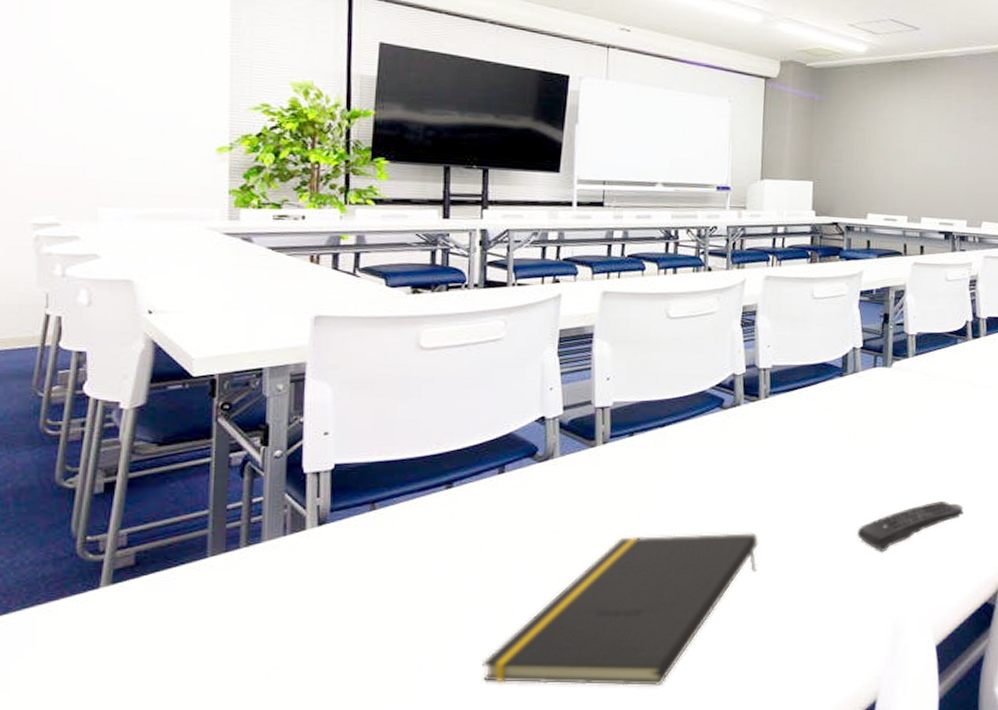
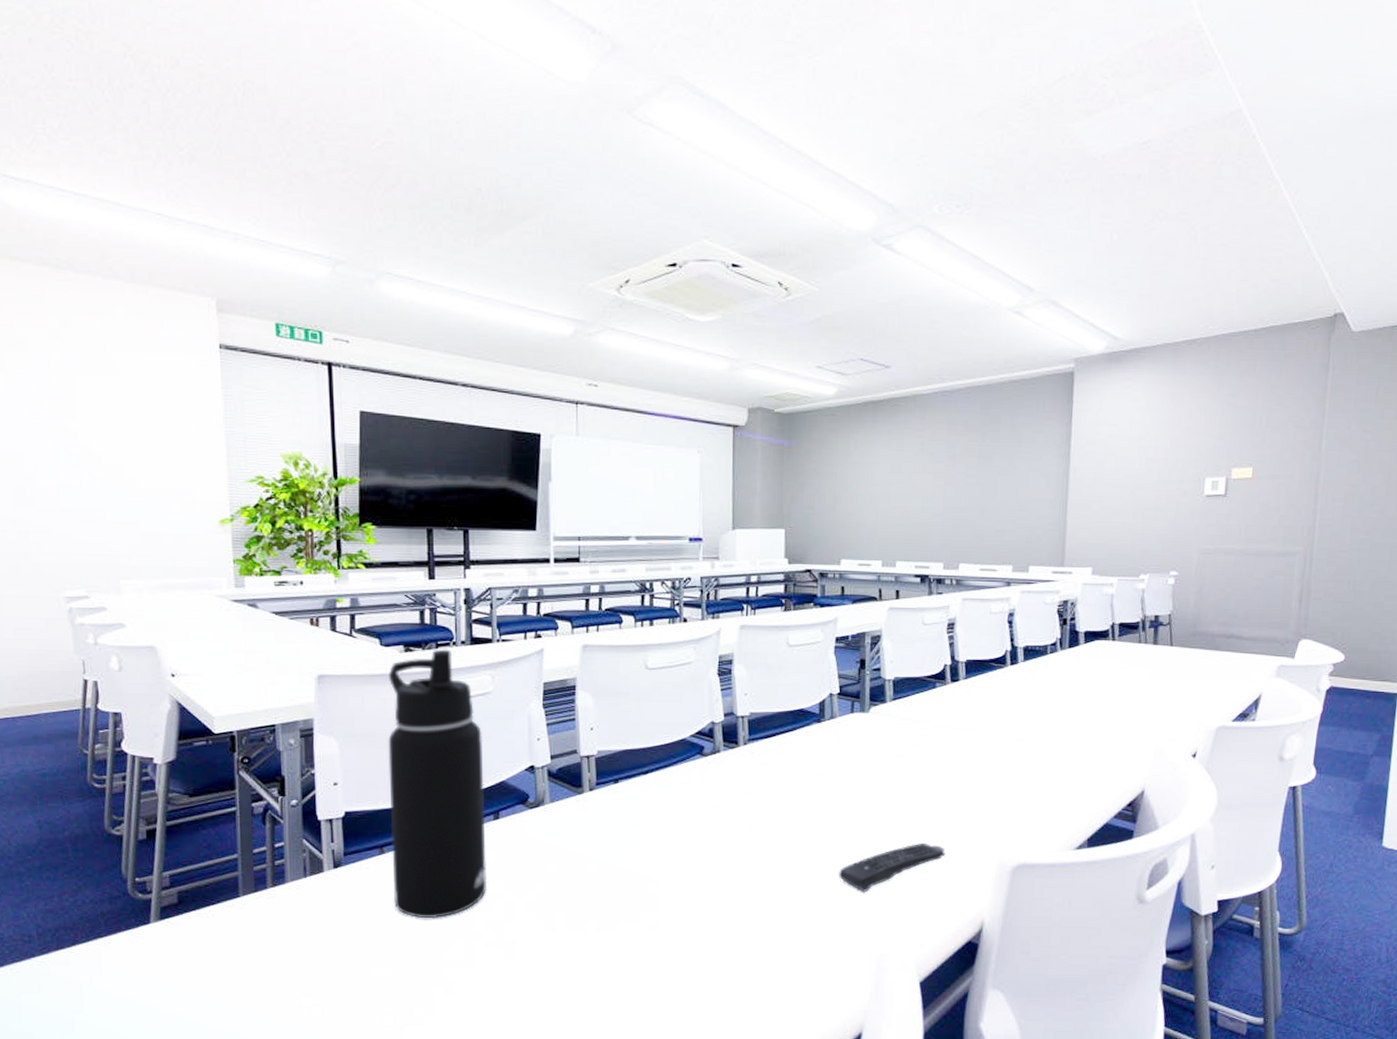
water bottle: none [384,291,491,582] -> present [388,649,488,919]
notepad: present [481,532,759,686] -> none [487,873,742,1016]

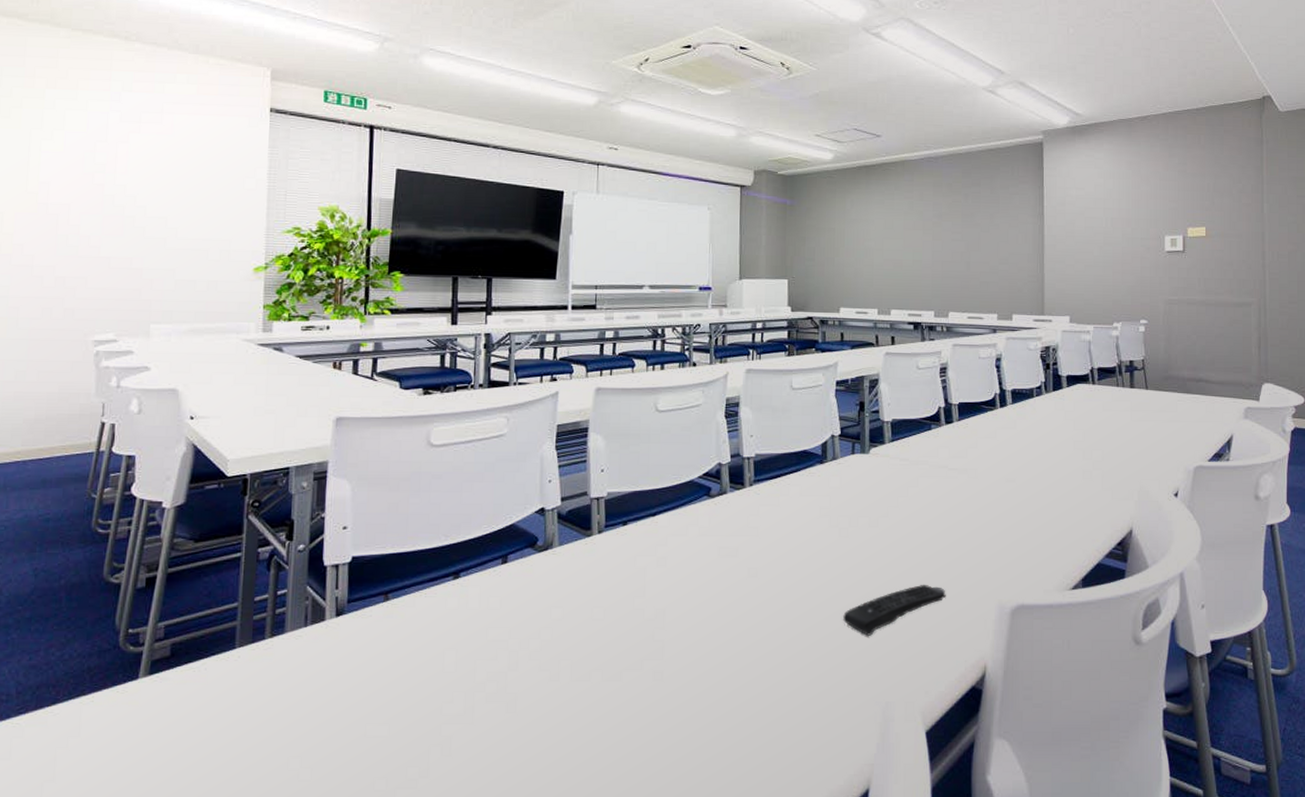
water bottle: present [388,649,488,919] -> none [396,392,495,670]

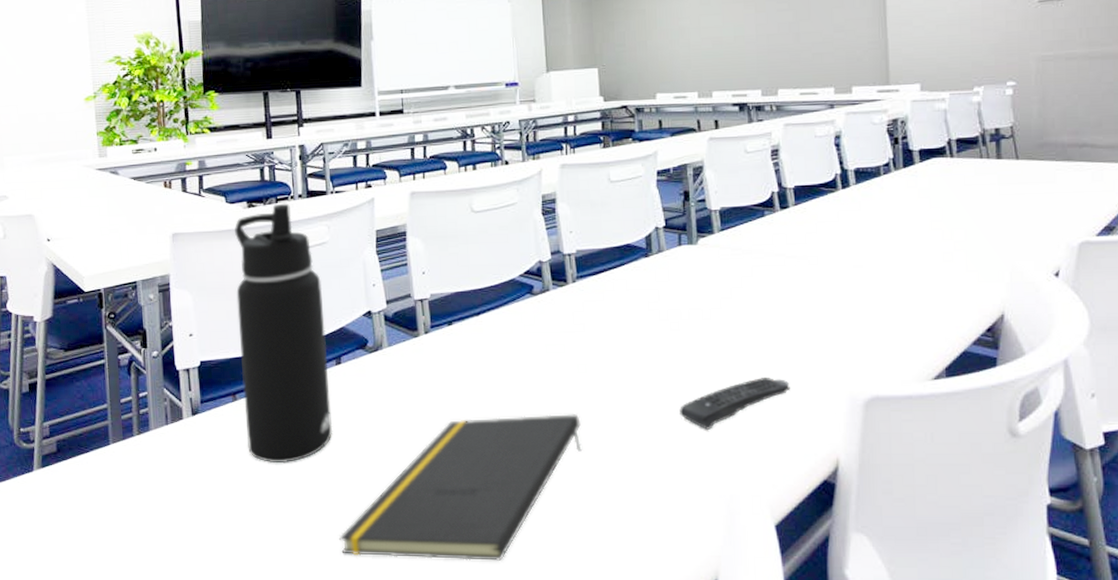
water bottle: none [396,392,495,670] -> present [235,203,333,464]
notepad: none [486,618,748,774] -> present [338,413,582,561]

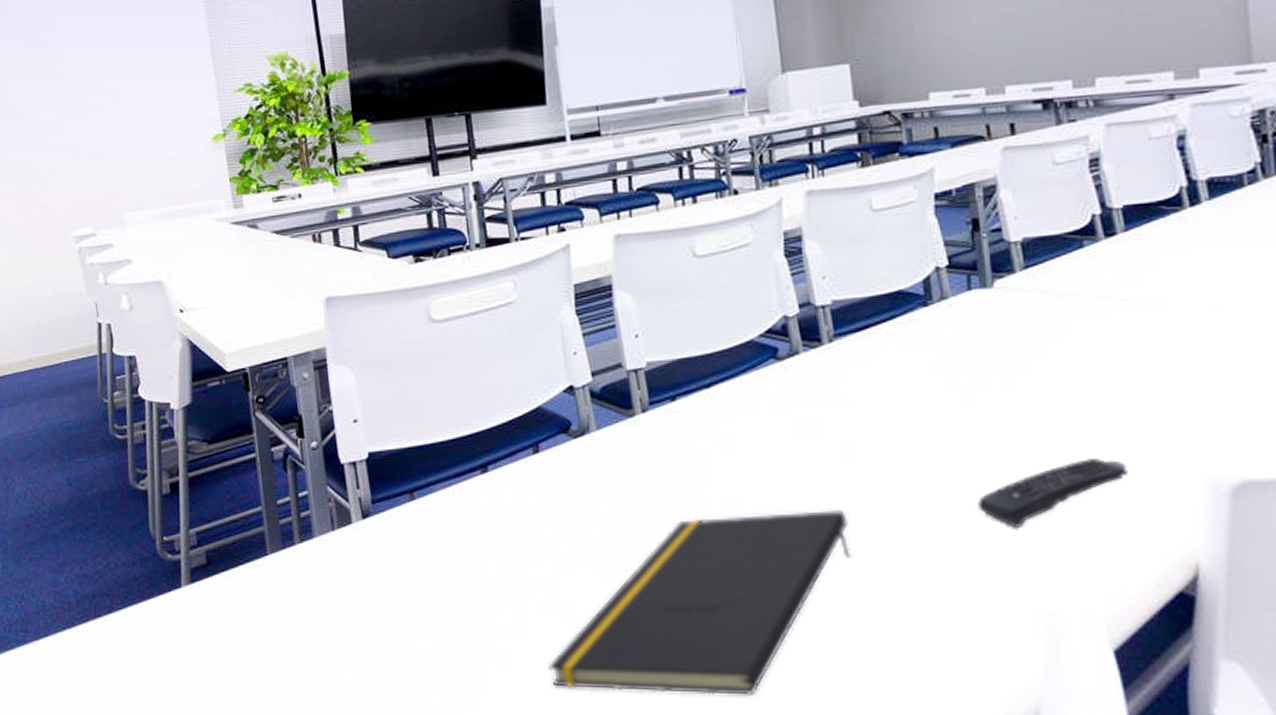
water bottle: present [235,203,333,464] -> none [400,255,534,576]

